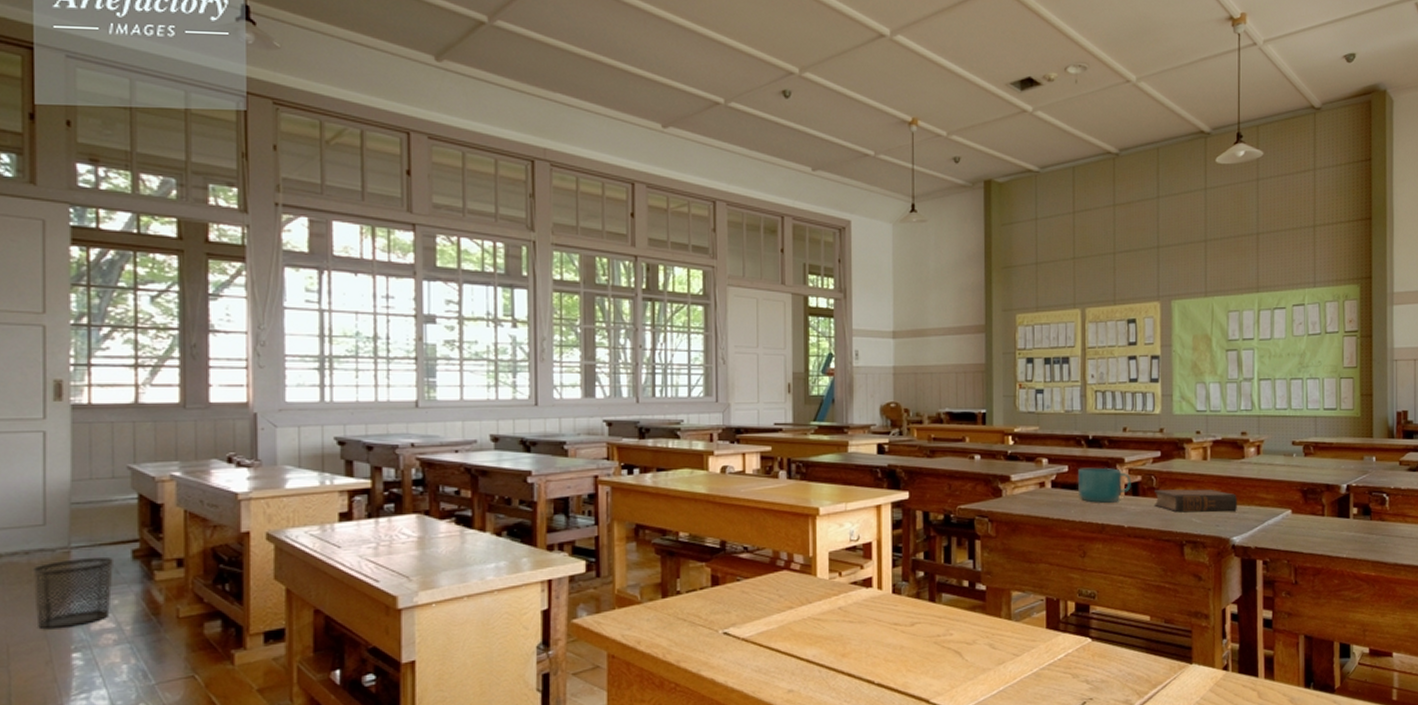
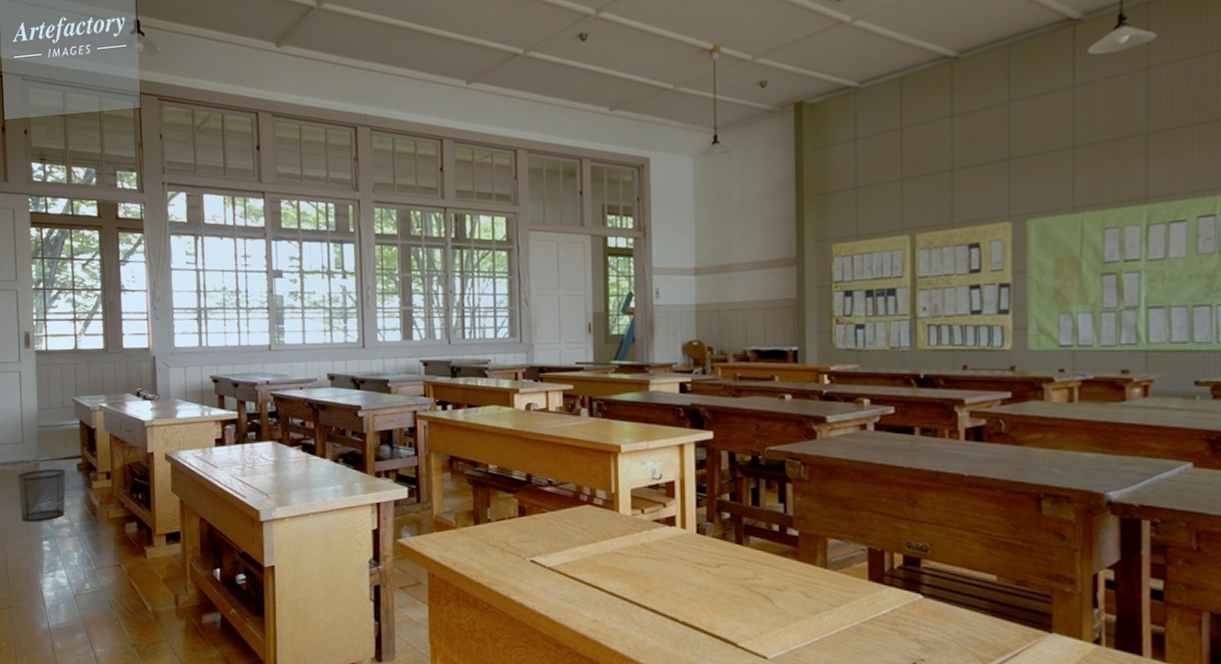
cup: present [1078,467,1131,504] -> none [907,409,973,450]
book: present [1154,489,1238,513] -> none [1002,435,1116,463]

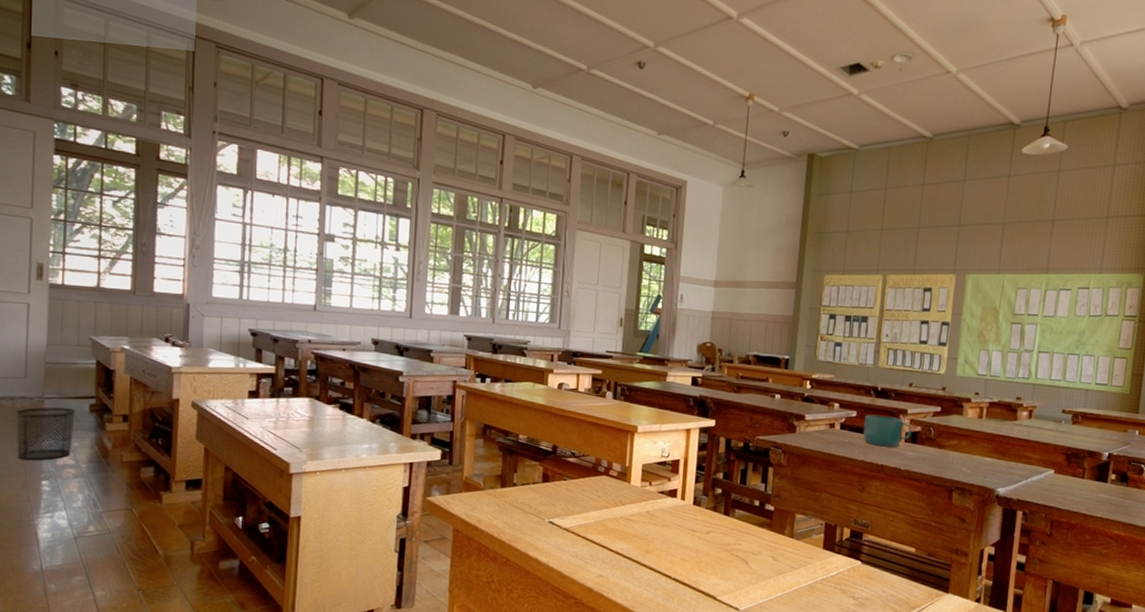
cup: none [907,409,973,450] -> present [863,414,912,448]

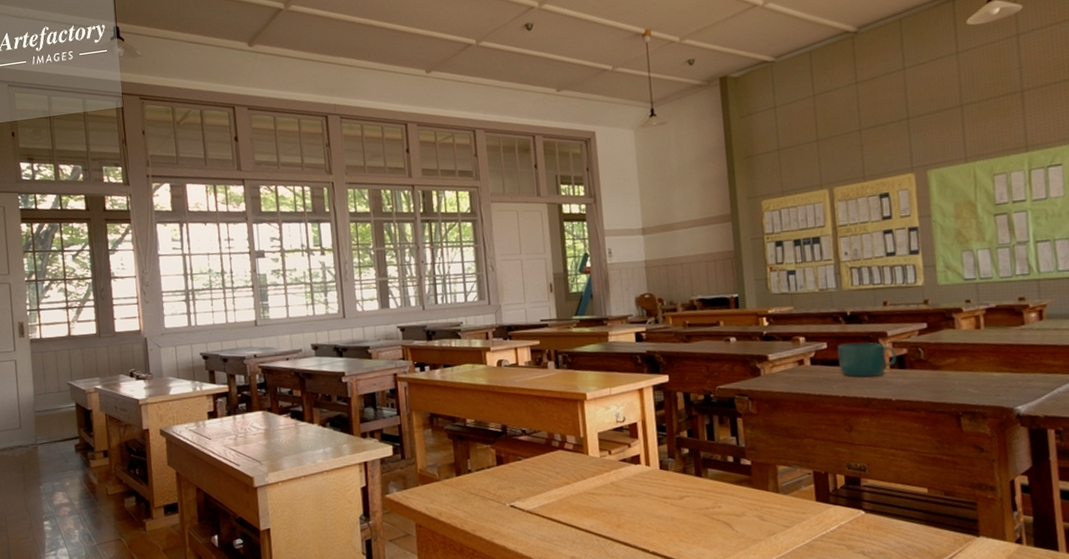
waste bin: present [15,407,75,461] -> none [15,450,65,504]

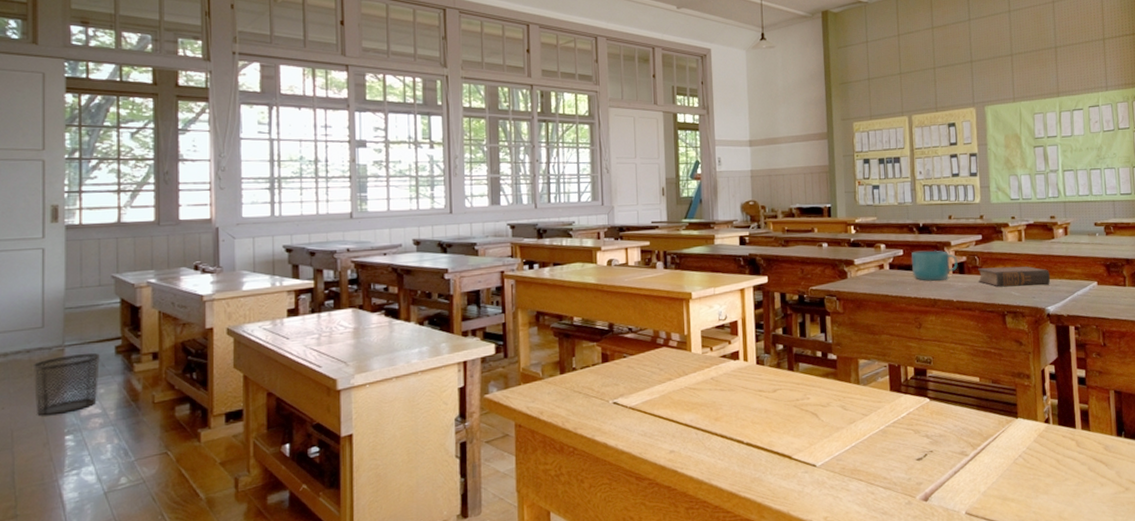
waste bin: none [15,450,65,504] -> present [32,352,100,416]
book: none [923,358,1021,384] -> present [978,266,1051,287]

